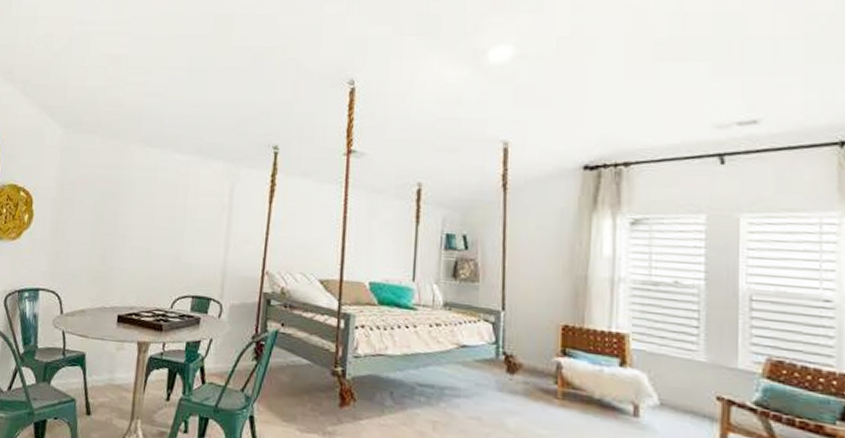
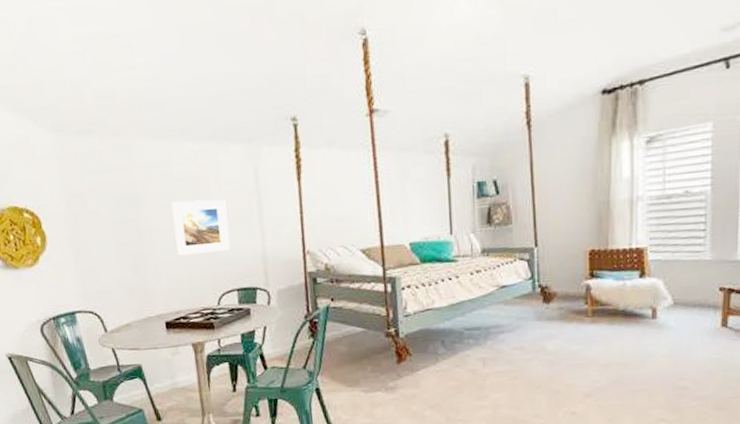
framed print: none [143,203,199,257] -> present [170,199,231,256]

